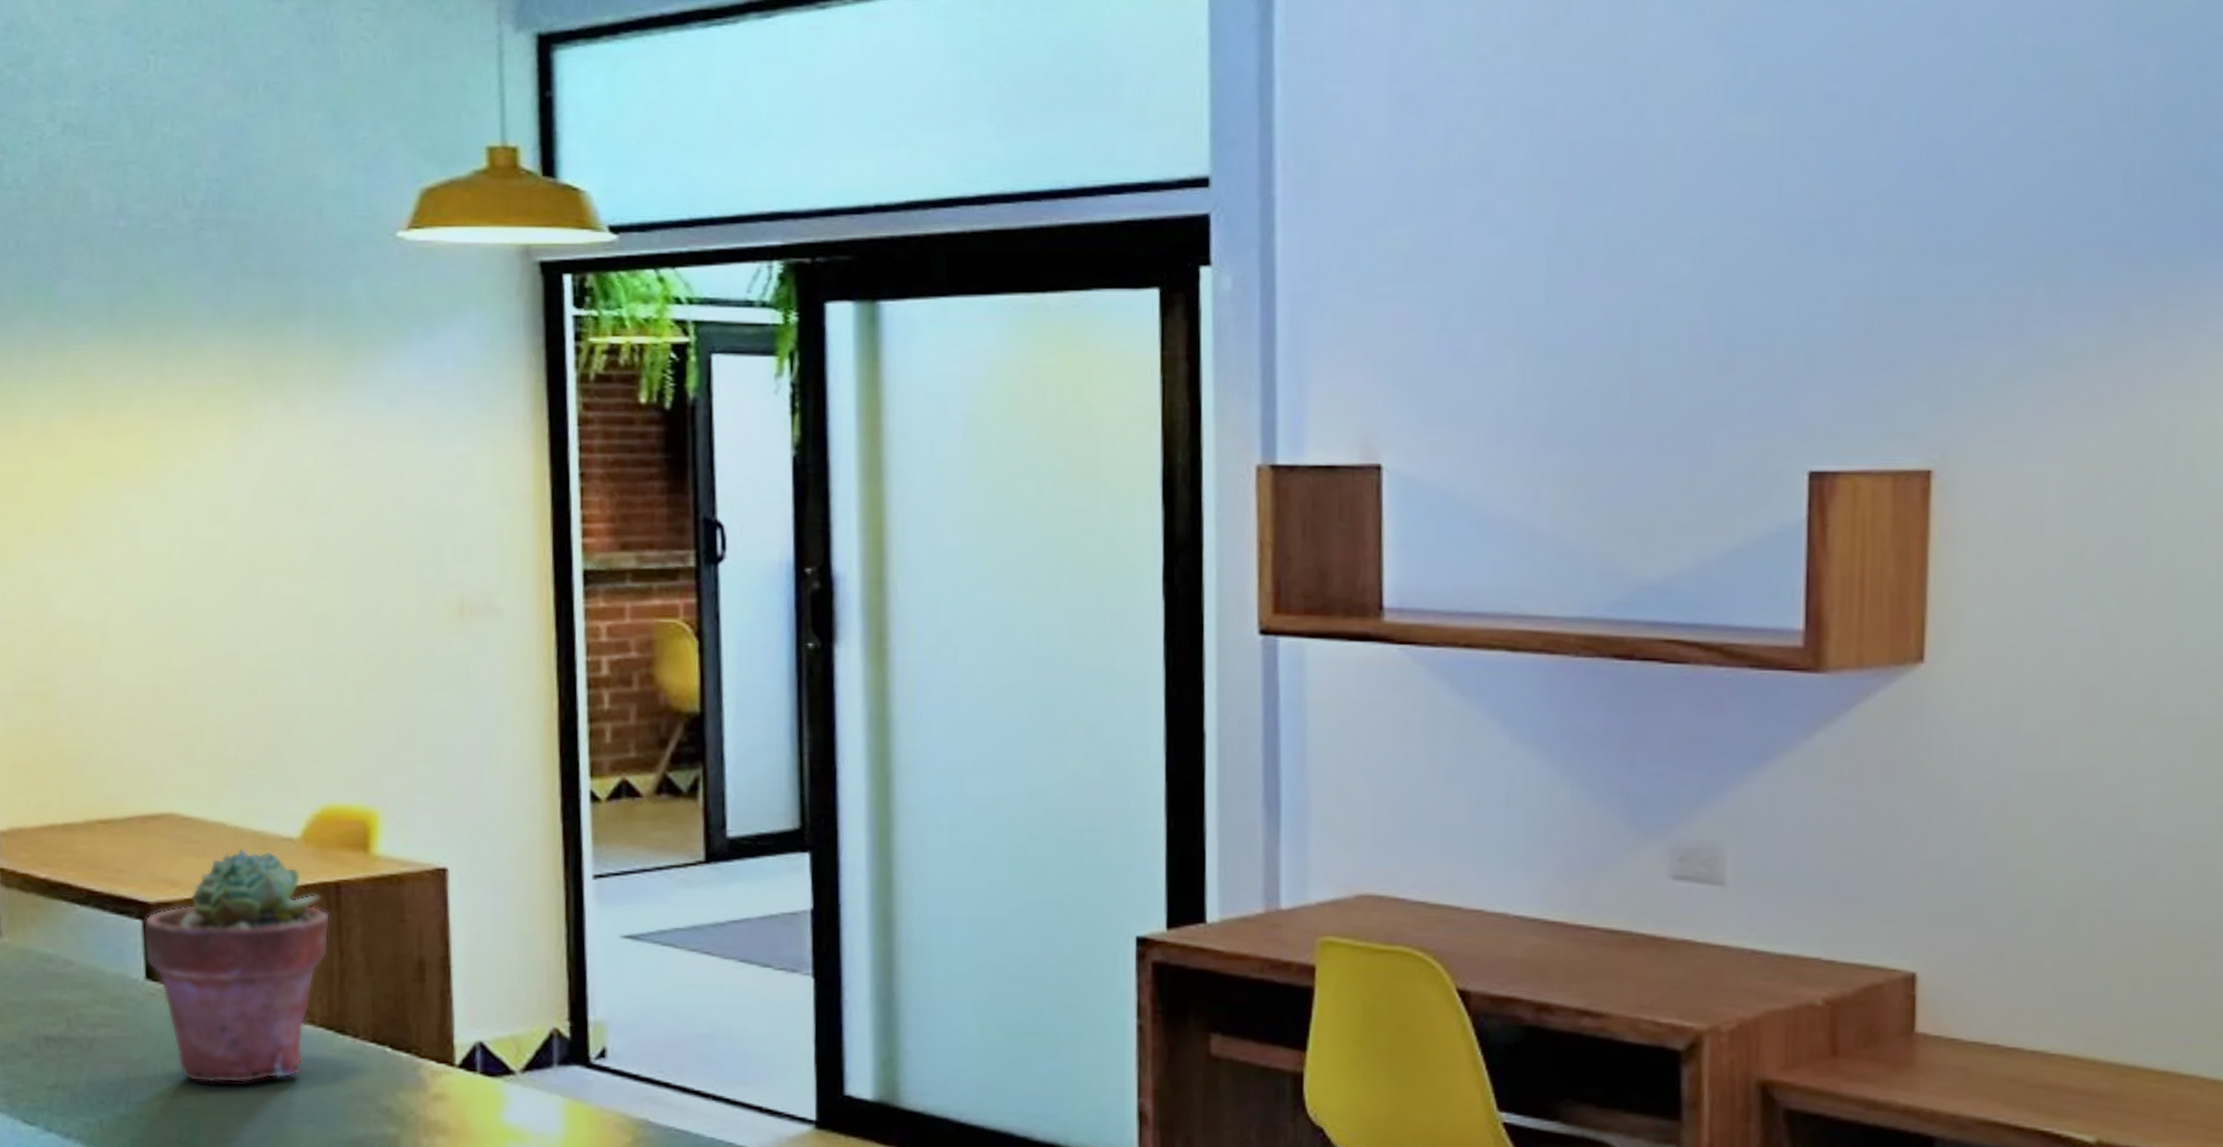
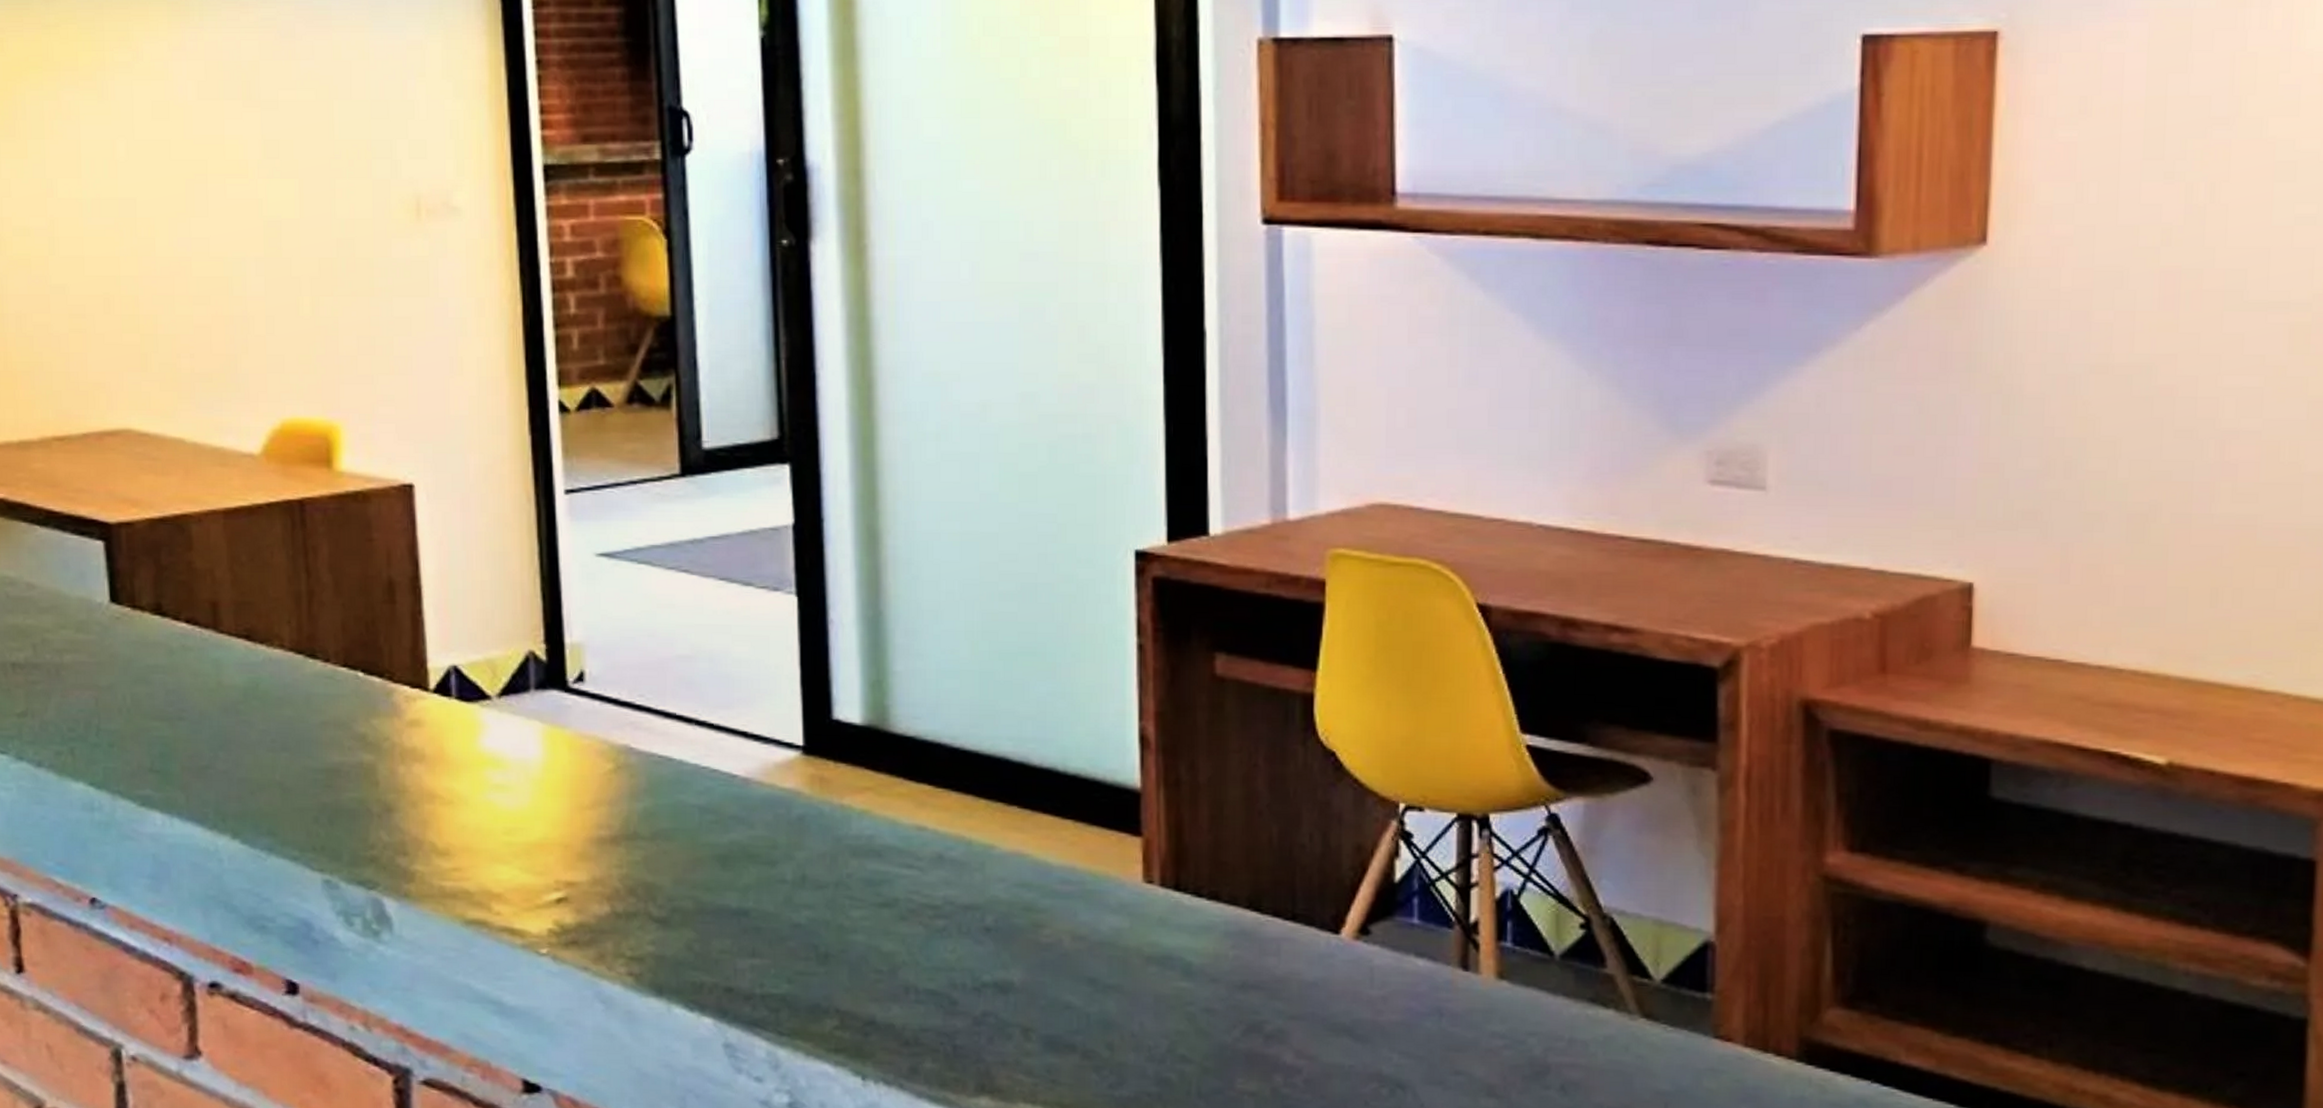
potted succulent: present [143,848,330,1084] -> none [105,465,296,710]

